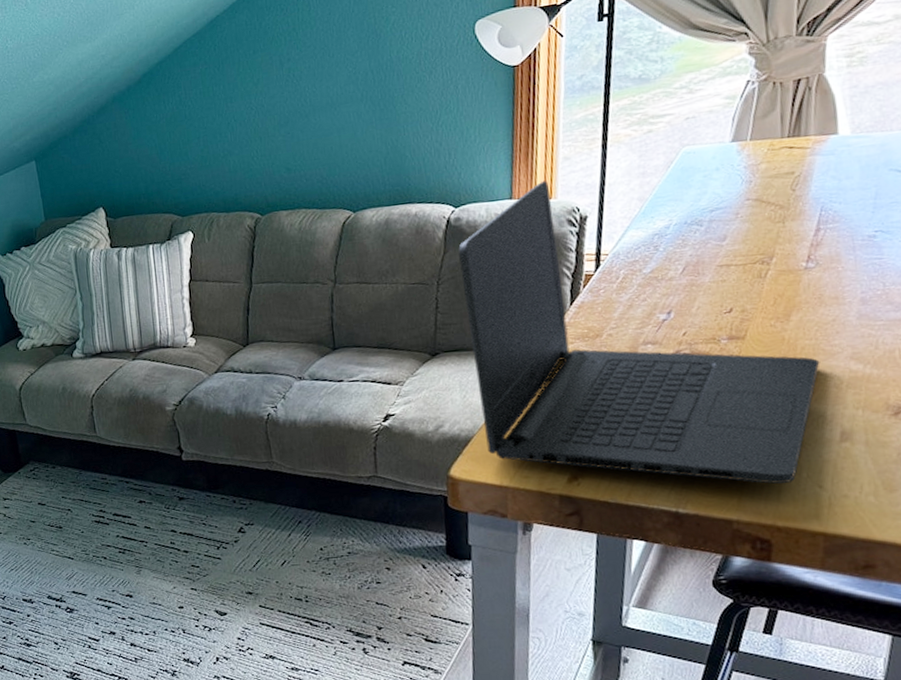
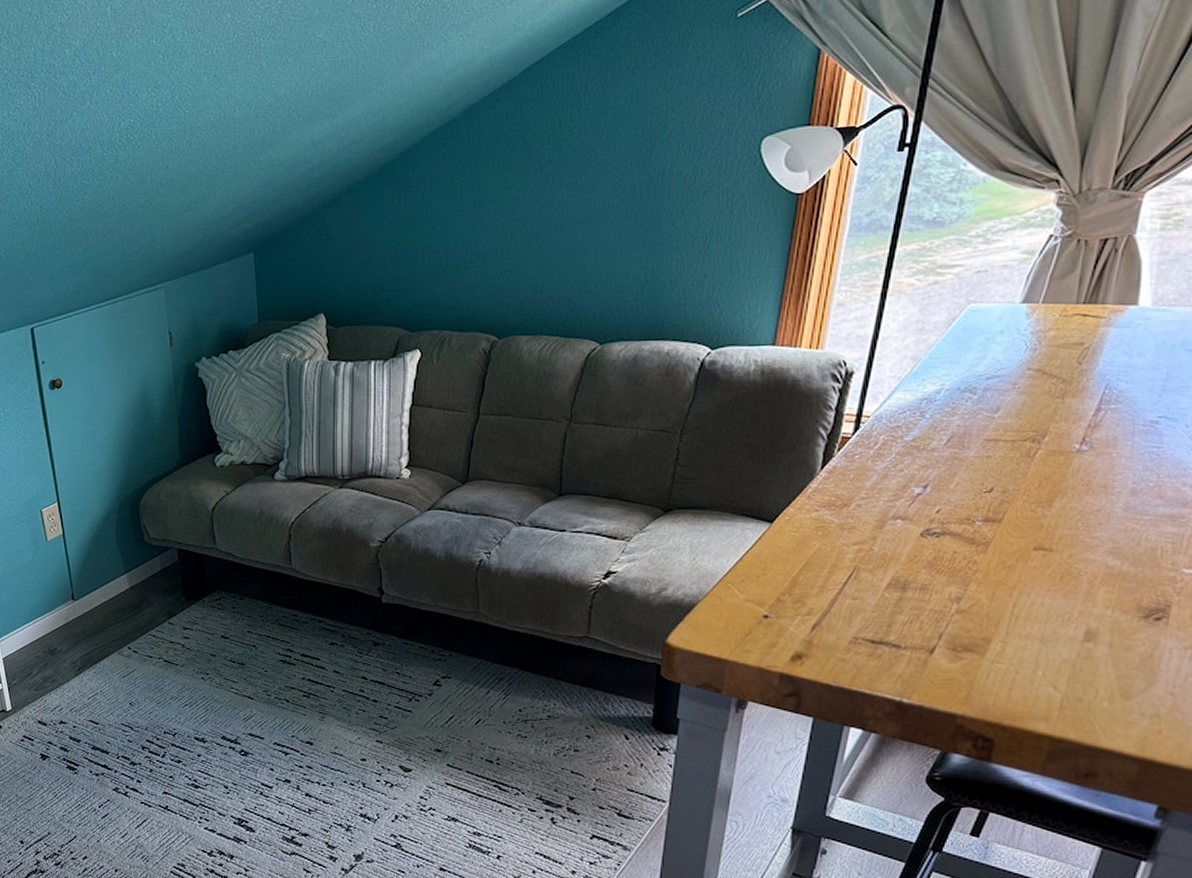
laptop: present [458,180,820,485] -> none [708,327,1077,682]

